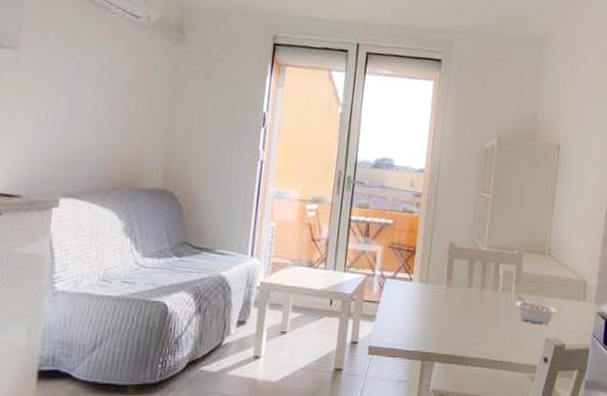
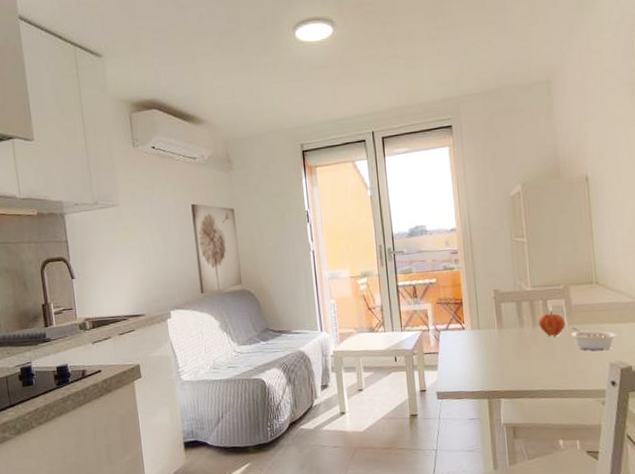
wall art: none [106,70,176,185] -> present [191,203,243,295]
fruit: none [487,275,513,303] -> present [538,310,565,337]

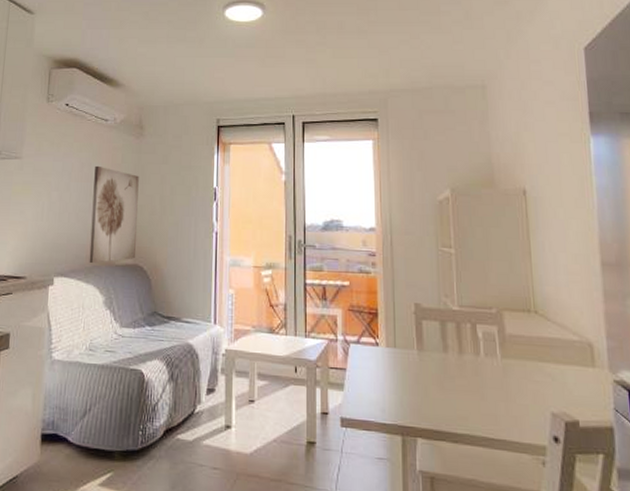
fruit: present [538,310,565,337] -> none [466,337,498,370]
legume: present [570,326,618,351] -> none [504,360,561,396]

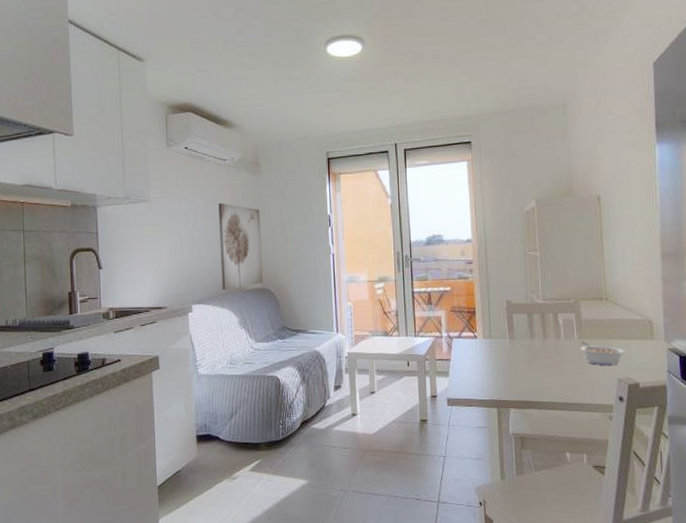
legume: none [504,360,561,396] -> present [580,341,626,366]

